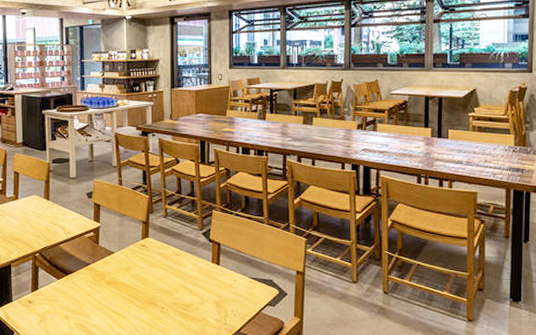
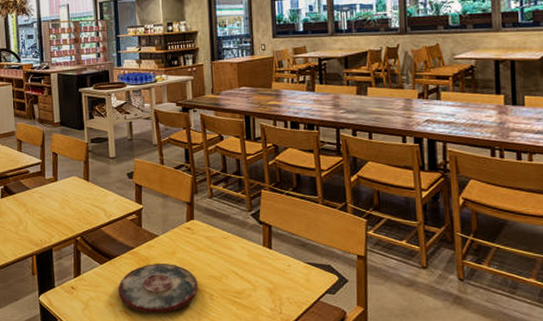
plate: none [74,279,150,326] -> present [118,264,198,314]

